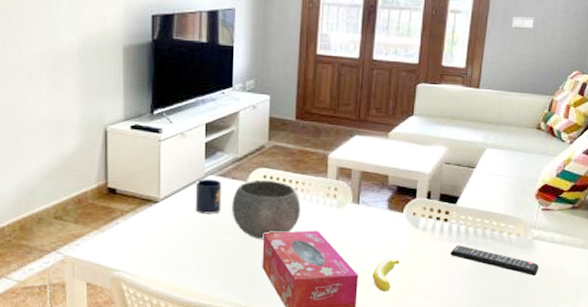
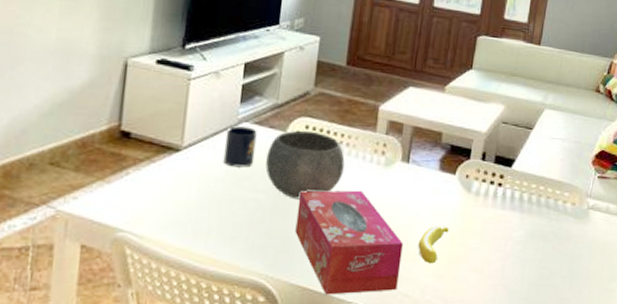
remote control: present [450,245,539,277] -> none [502,213,593,250]

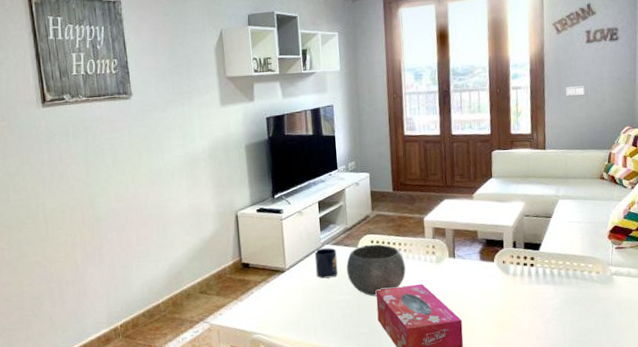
banana: present [418,226,449,264] -> none [474,303,497,334]

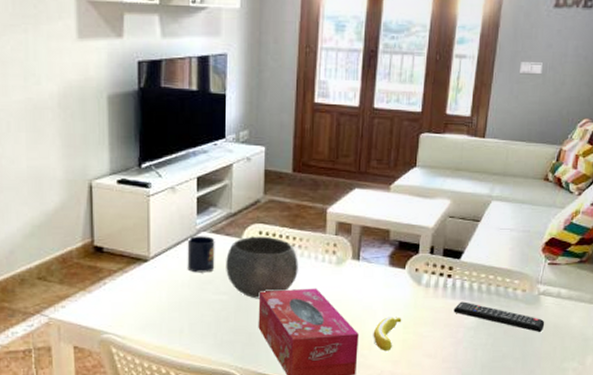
banana: none [474,303,497,334] -> present [373,317,402,351]
remote control: none [539,286,621,308] -> present [453,301,545,333]

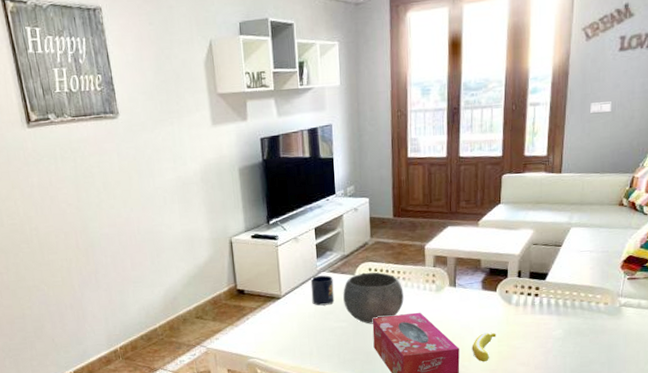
remote control: present [453,301,545,333] -> none [542,316,628,340]

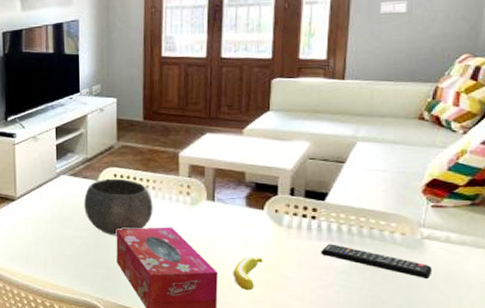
mug: present [310,275,335,306] -> none [48,179,74,211]
remote control: none [542,316,628,340] -> present [321,244,433,280]

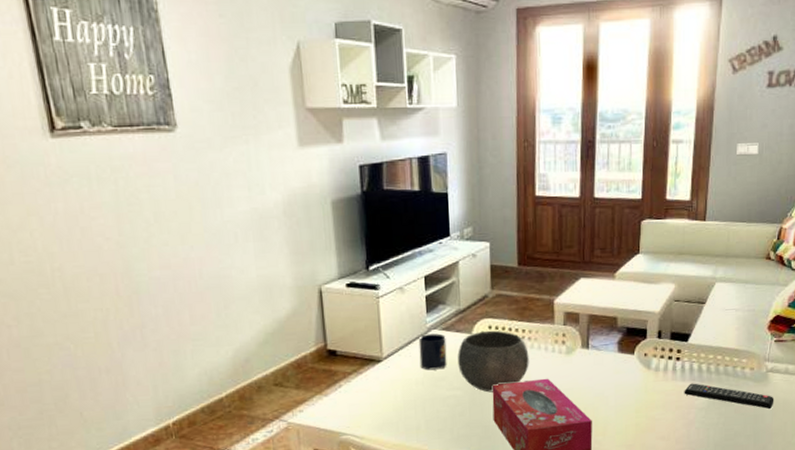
mug: none [48,179,74,211] -> present [418,333,447,370]
banana: present [233,257,263,291] -> none [606,401,634,436]

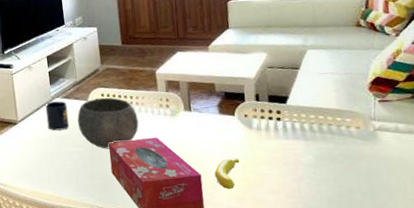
banana: none [606,401,634,436] -> present [214,158,240,190]
remote control: present [684,383,774,410] -> none [288,141,388,167]

